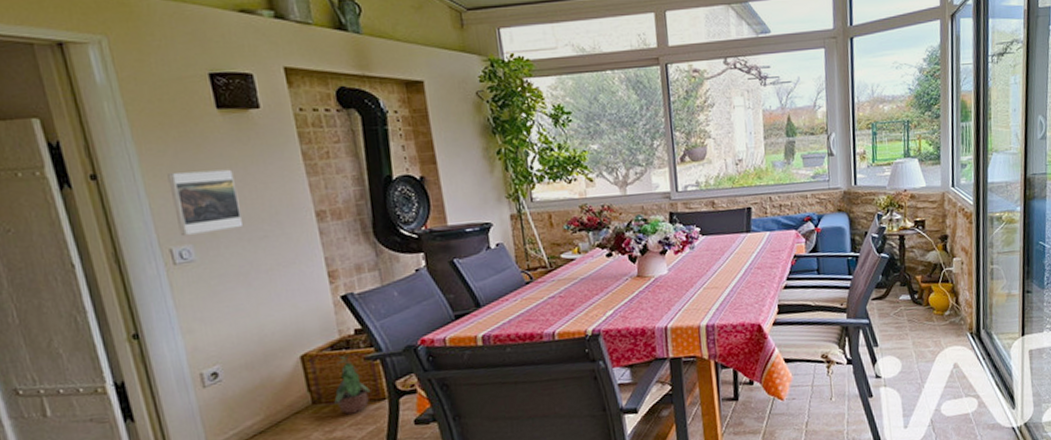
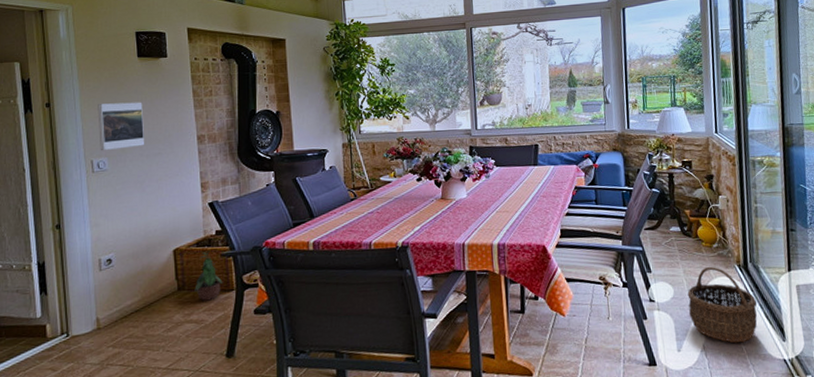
wicker basket: none [916,335,989,415] -> present [687,266,758,343]

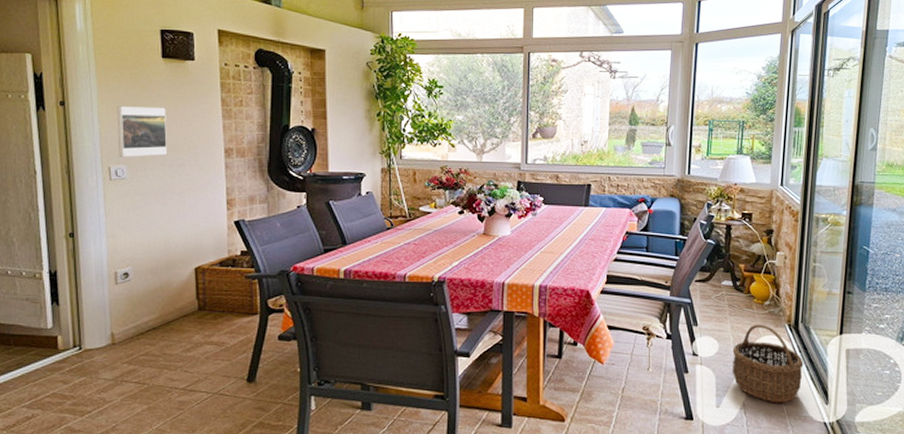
potted plant: present [194,250,223,301] -> none [216,271,247,323]

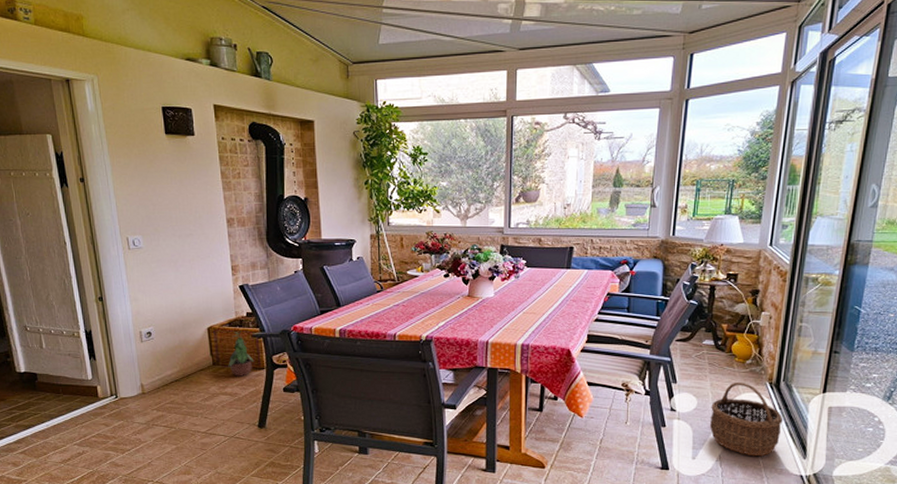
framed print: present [117,106,168,157] -> none [129,181,177,228]
potted plant: none [216,271,247,323] -> present [228,331,254,377]

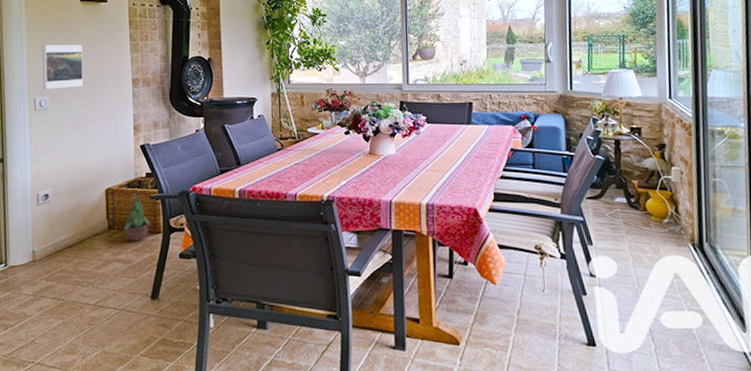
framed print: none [129,181,177,228] -> present [42,44,84,89]
wicker basket: present [709,381,783,457] -> none [633,243,714,330]

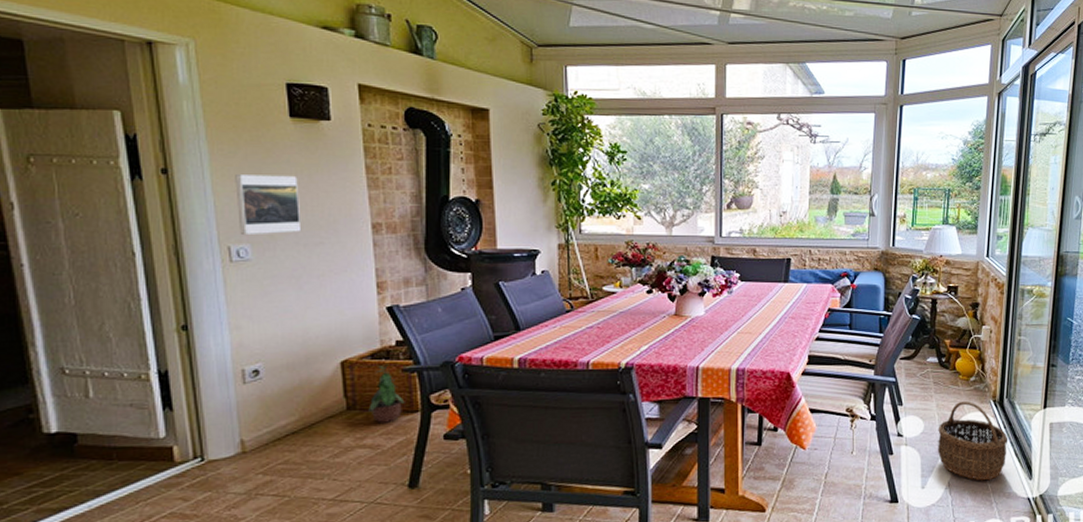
wicker basket: none [633,243,714,330] -> present [937,400,1008,481]

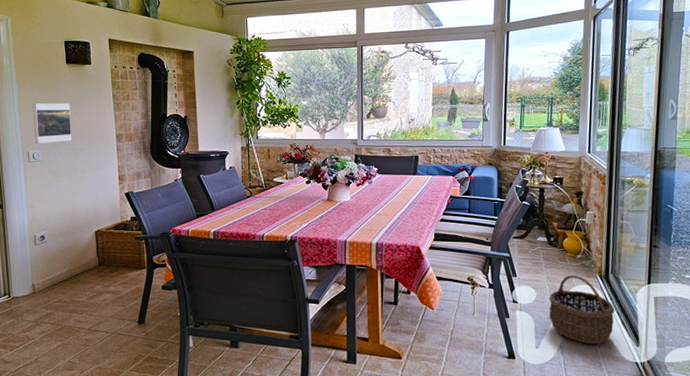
potted plant: present [368,364,405,423] -> none [112,233,136,276]

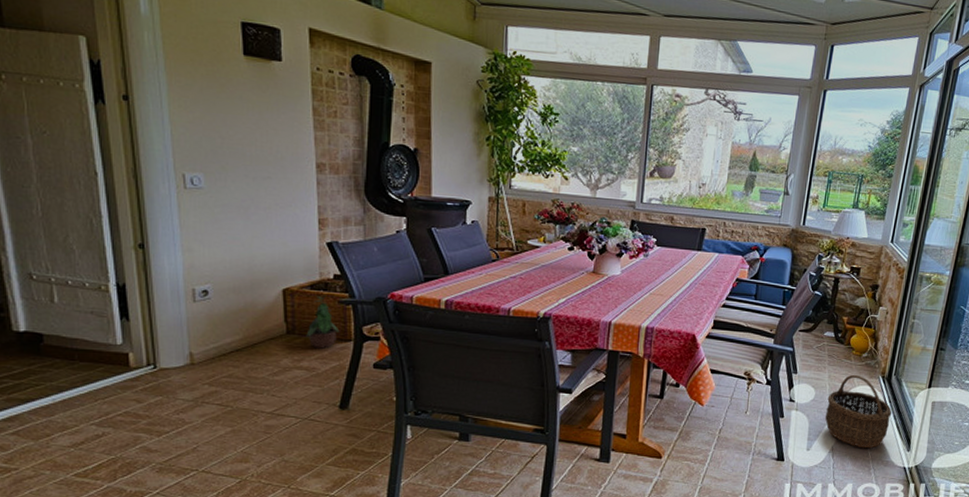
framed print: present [33,103,72,143] -> none [191,106,251,166]
potted plant: none [112,233,136,276] -> present [306,295,340,349]

